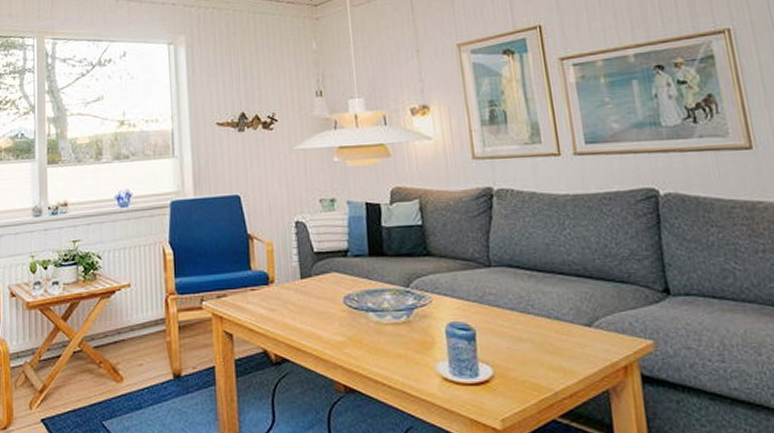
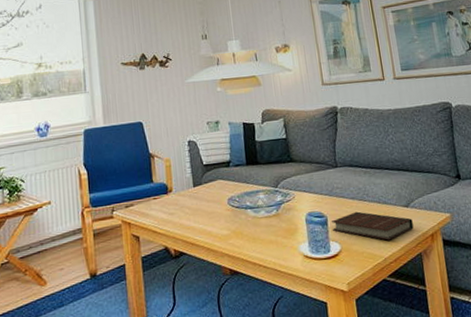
book: none [480,327,598,369] -> present [330,211,414,241]

